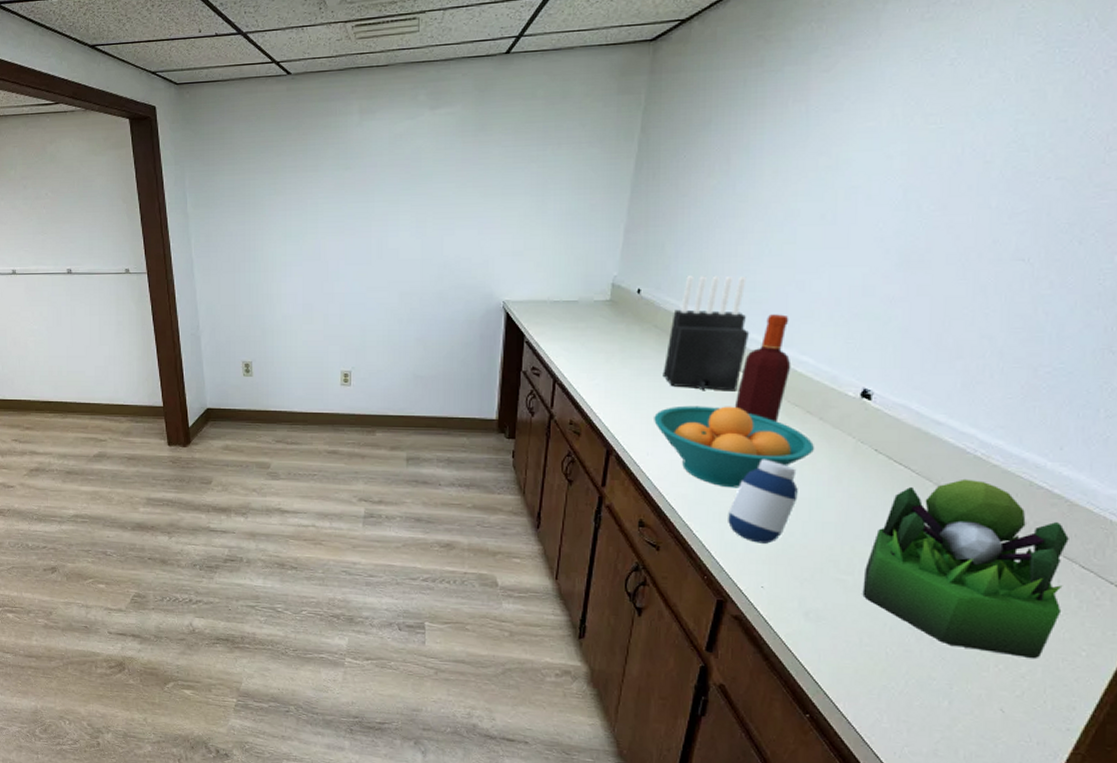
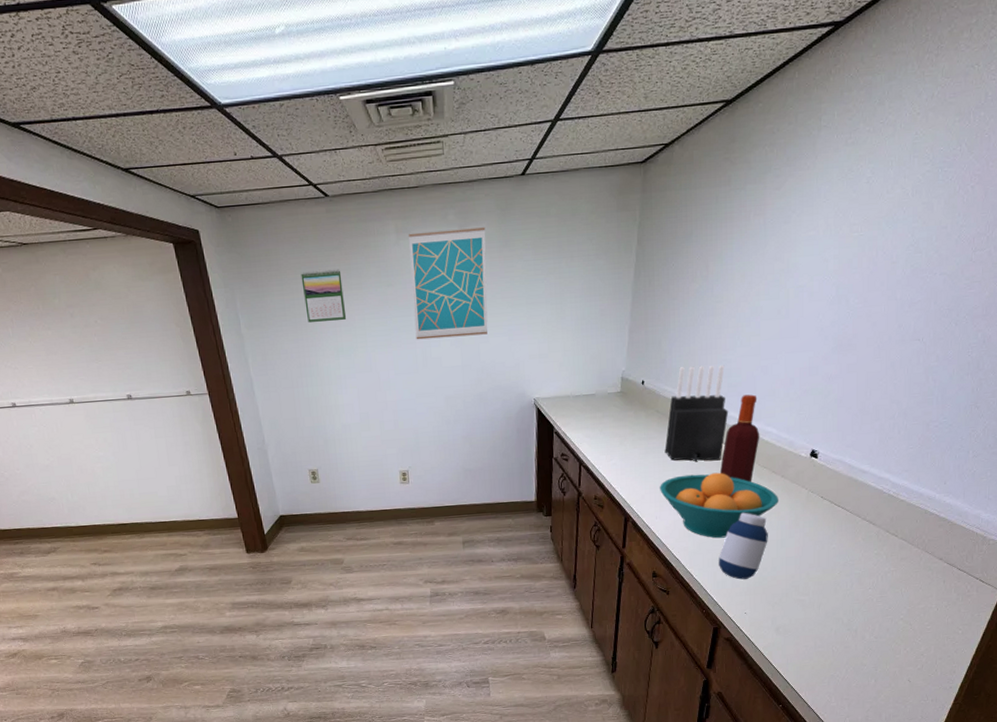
calendar: none [254,149,298,204] -> present [301,269,347,322]
wall art: none [372,109,460,229] -> present [408,227,488,340]
plant: present [862,478,1069,659] -> none [815,512,950,641]

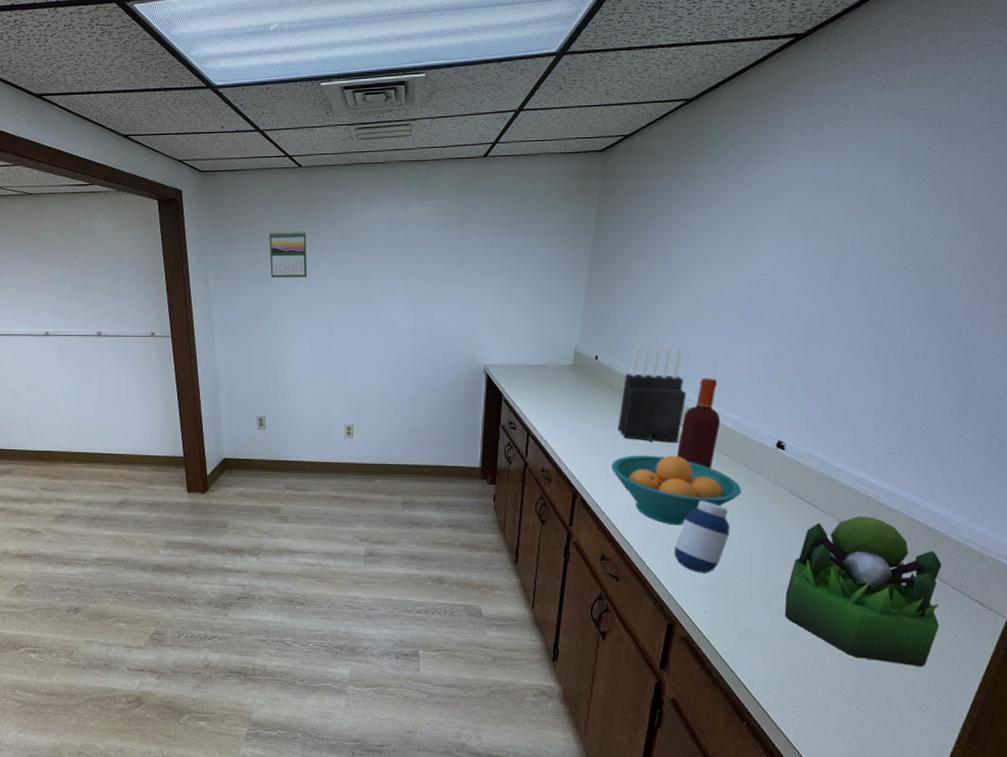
wall art: present [408,227,488,340] -> none [372,201,446,301]
plant: none [815,512,950,641] -> present [784,515,942,667]

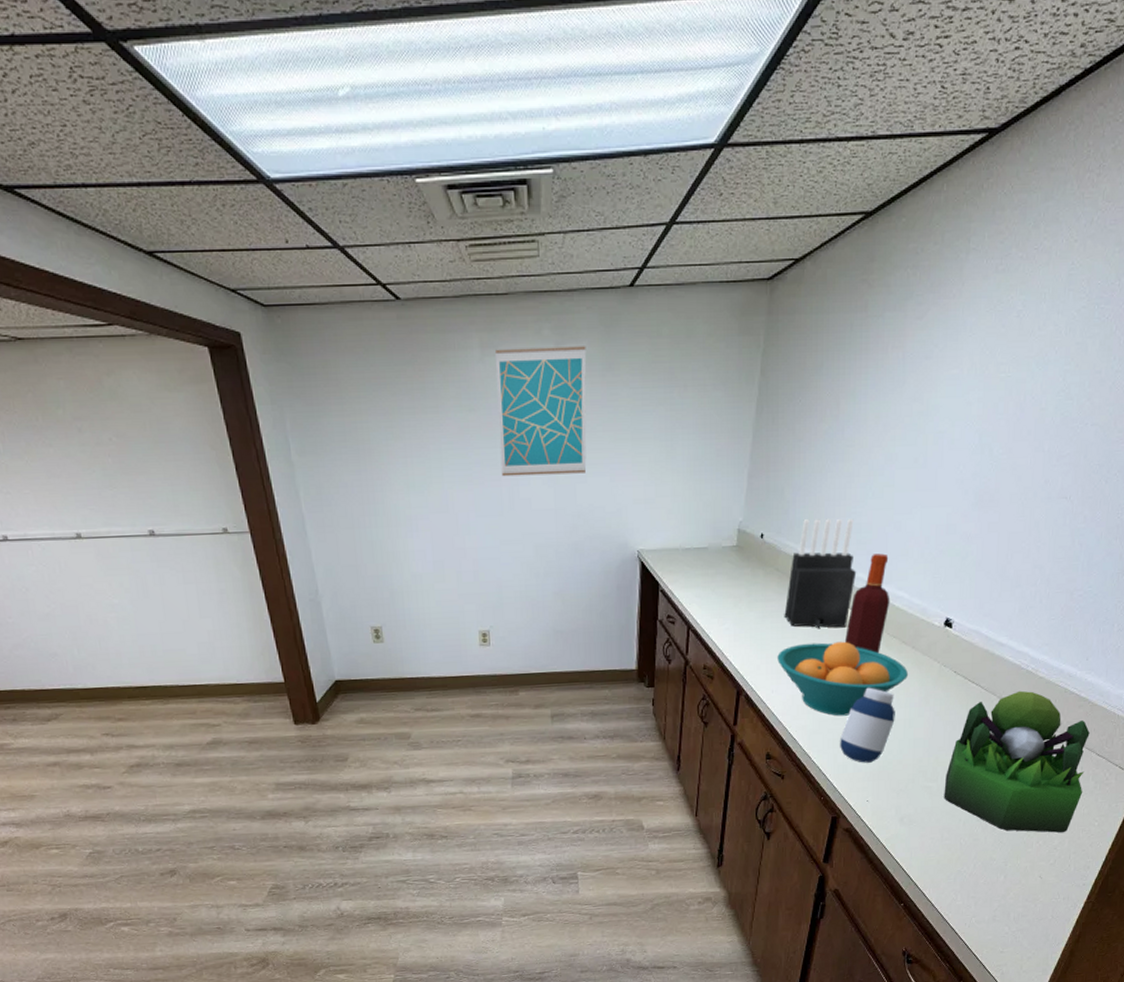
calendar: present [269,231,308,278] -> none [365,388,420,451]
wall art: none [372,201,446,301] -> present [494,346,587,477]

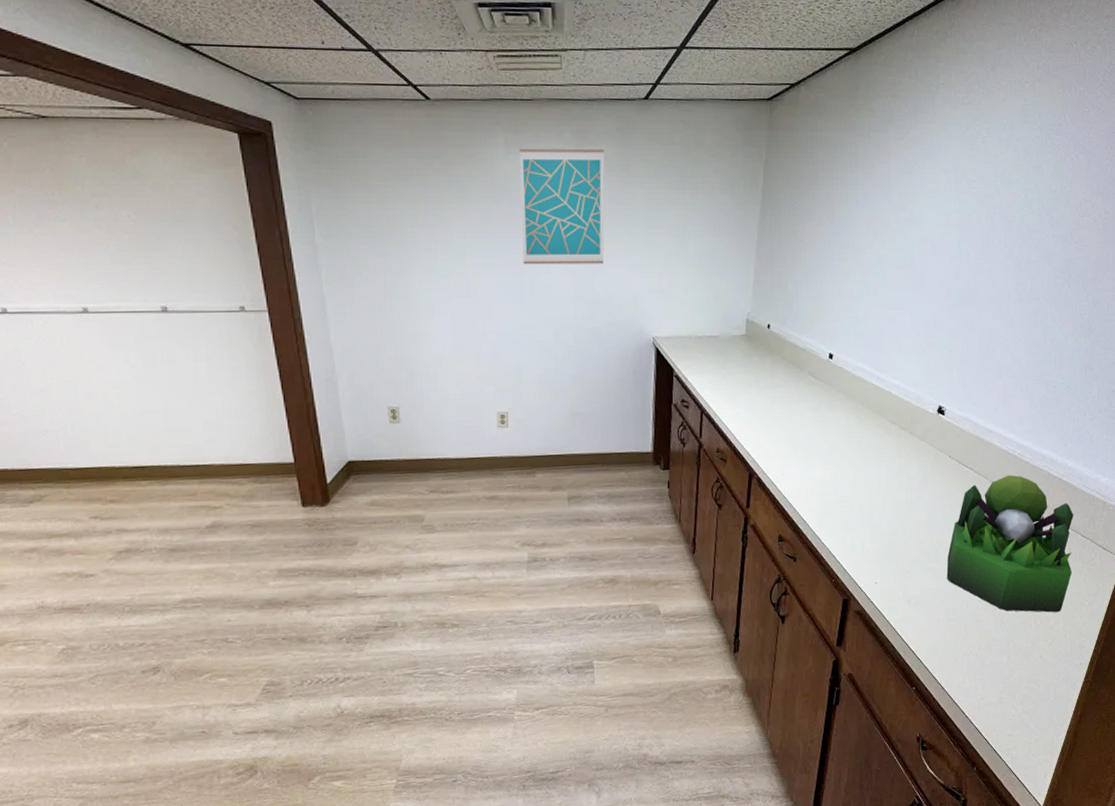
fruit bowl: present [777,641,908,716] -> none [786,426,907,499]
knife block: present [784,518,857,629] -> none [791,312,857,415]
medicine bottle: present [840,687,895,763] -> none [848,470,898,545]
bottle: present [844,553,890,654] -> none [847,345,888,439]

